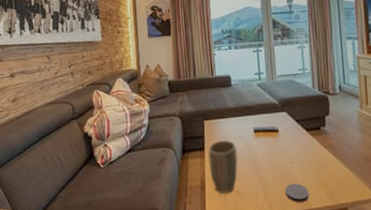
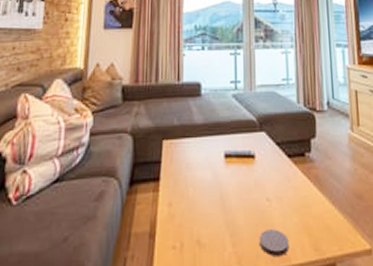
plant pot: present [208,140,238,194] -> none [162,167,202,244]

